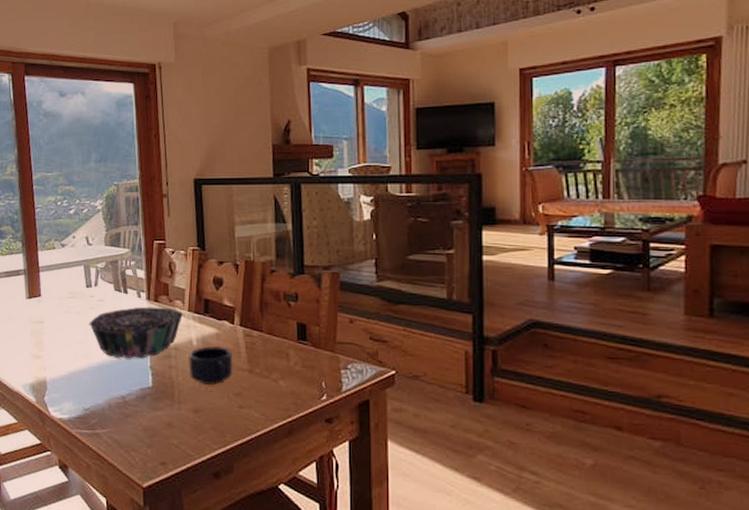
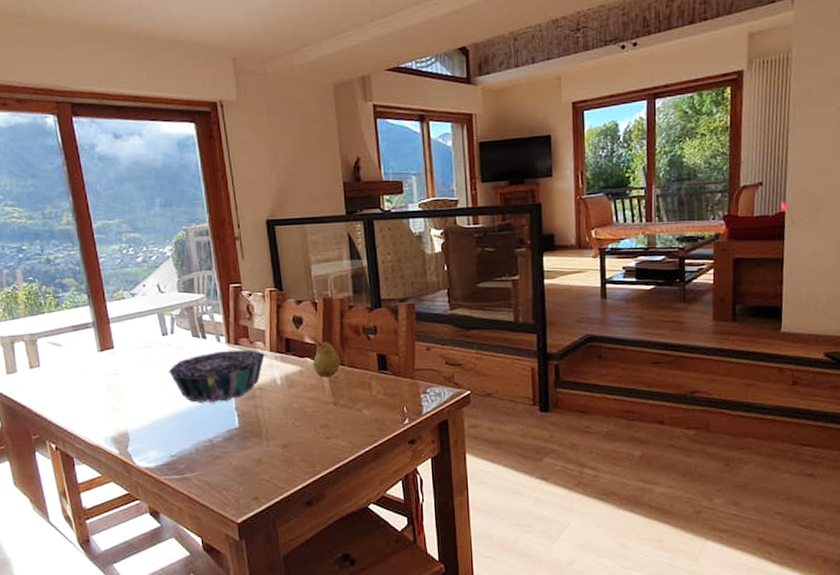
mug: present [188,345,233,385] -> none [273,382,318,420]
fruit: none [230,300,258,343] -> present [311,338,340,377]

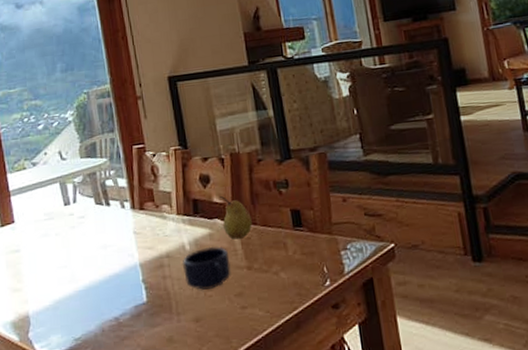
decorative bowl: present [168,349,266,403] -> none [71,214,173,277]
mug: none [273,382,318,420] -> present [182,246,231,290]

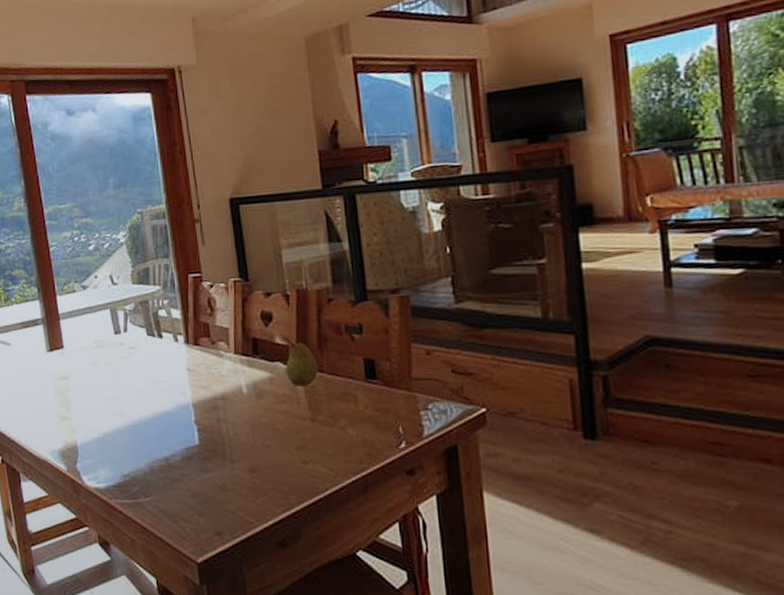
mug: present [182,246,231,290] -> none [238,392,292,438]

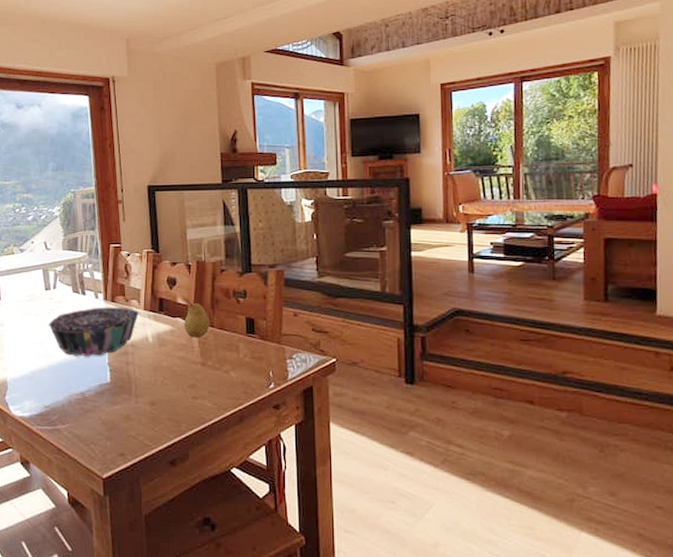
decorative bowl: none [121,351,230,413] -> present [48,307,140,356]

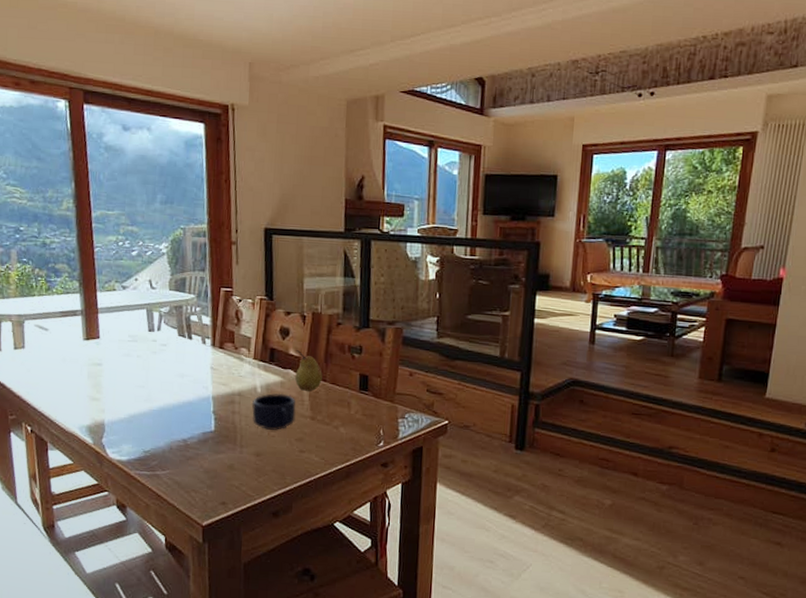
decorative bowl: present [48,307,140,356] -> none [150,353,249,404]
mug: none [144,341,187,378] -> present [251,393,296,430]

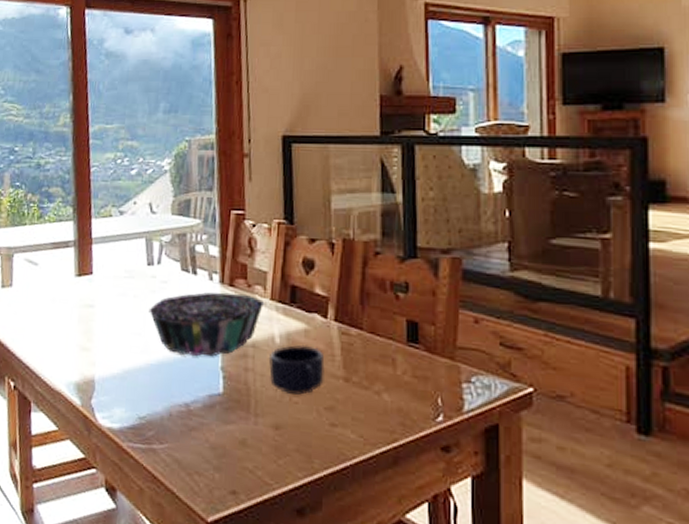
decorative bowl: none [150,353,249,404] -> present [149,292,265,357]
fruit: present [295,350,323,391] -> none [323,288,358,343]

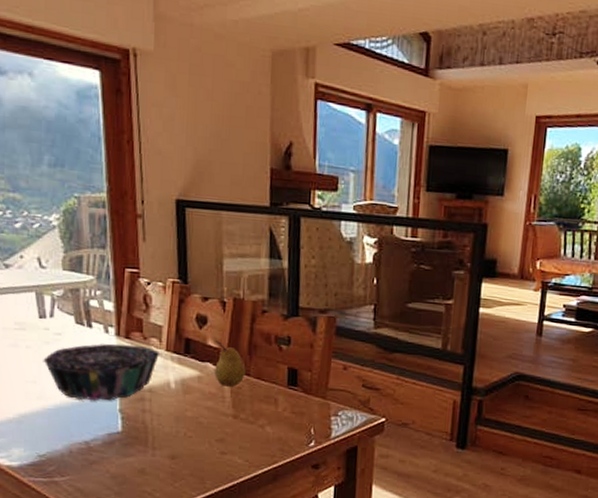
mug: present [268,344,325,395] -> none [164,389,216,430]
fruit: none [323,288,358,343] -> present [215,341,246,387]

